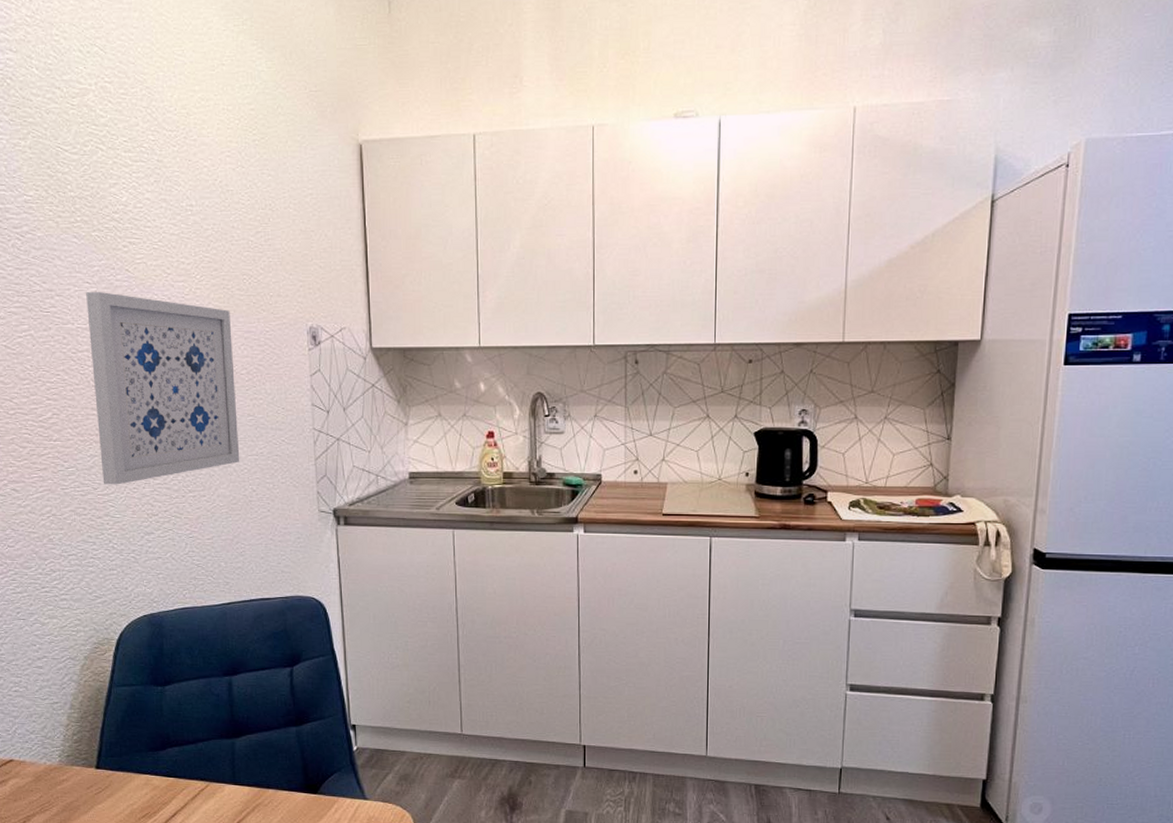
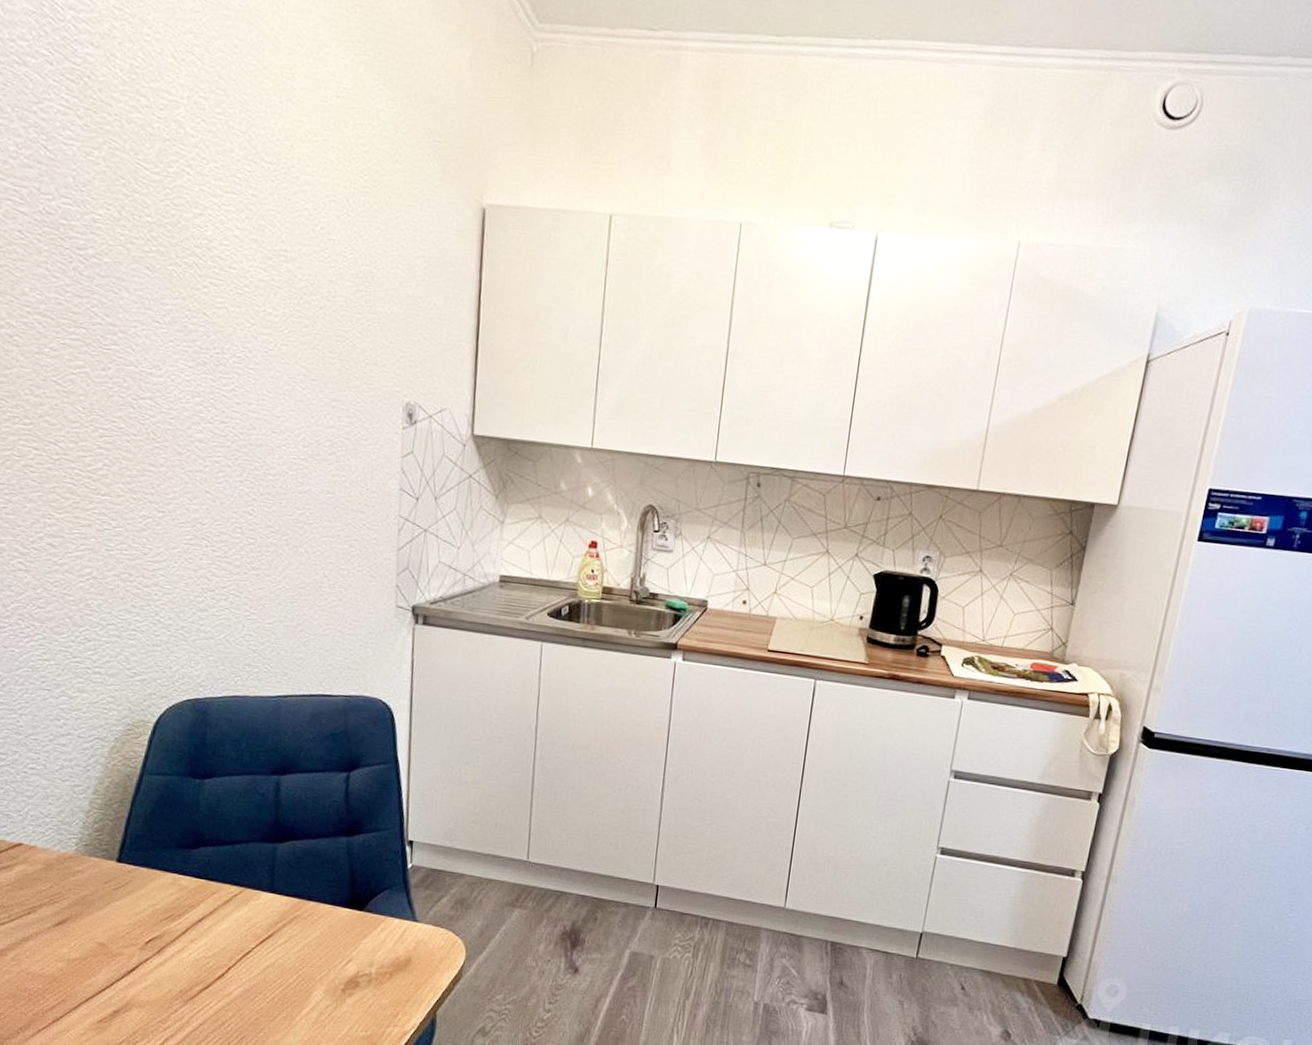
wall art: present [86,292,240,485] -> none [154,333,318,553]

